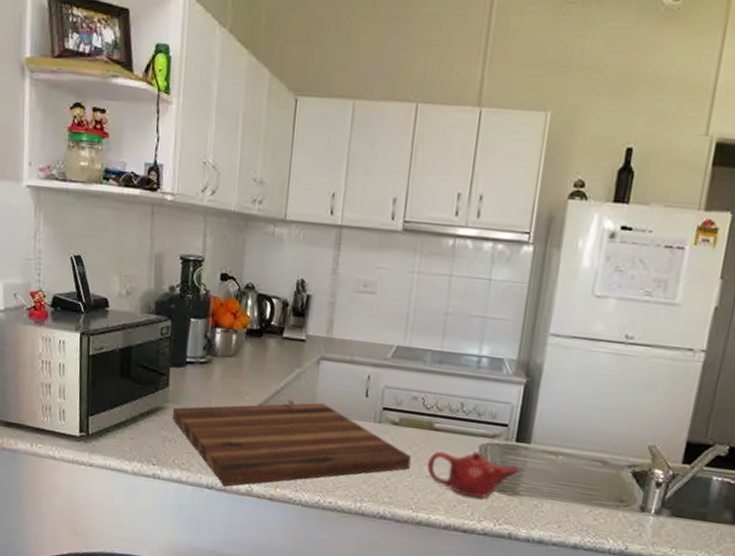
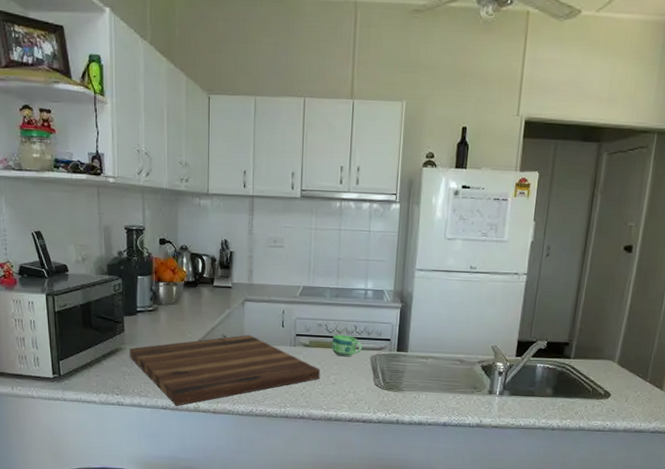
teapot: present [427,451,520,498] -> none [333,361,401,395]
cup: none [428,412,470,444] -> present [331,335,363,357]

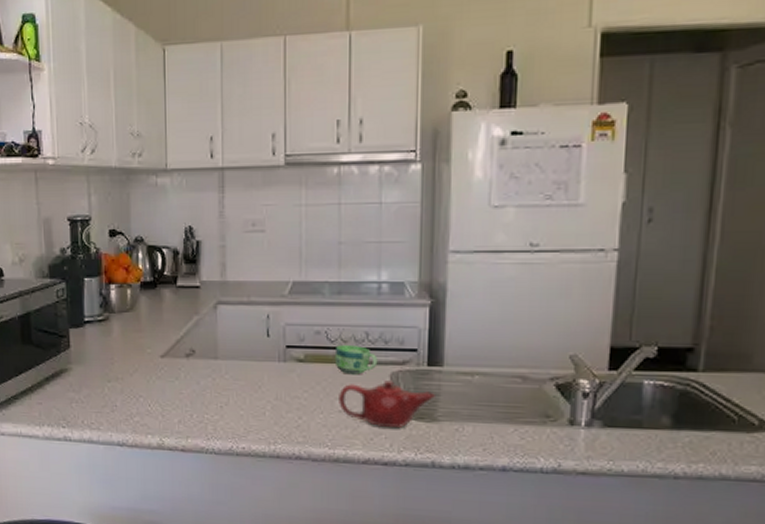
cutting board: present [130,335,321,406] -> none [77,348,321,442]
teapot: none [333,361,401,395] -> present [339,381,435,427]

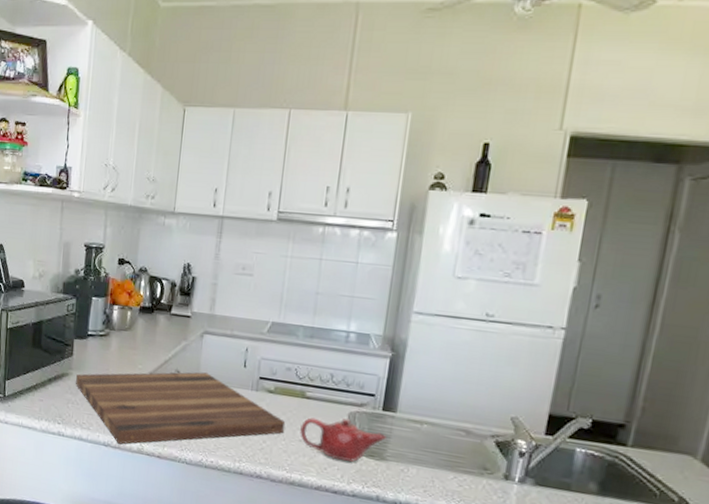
cutting board: none [77,348,321,442] -> present [76,372,286,445]
cup: present [334,345,378,375] -> none [300,382,339,411]

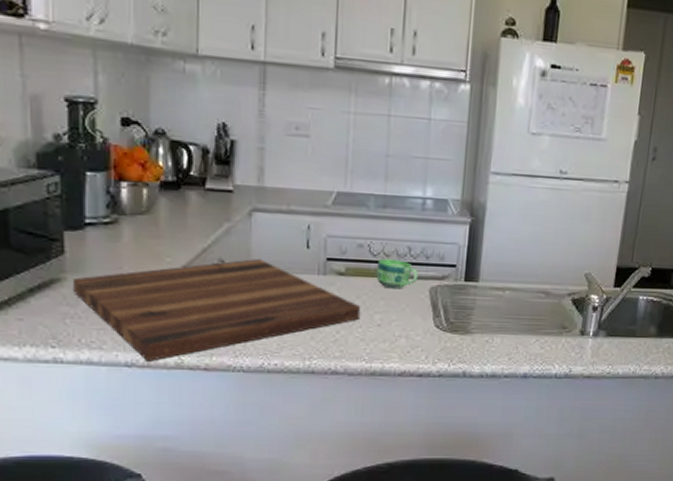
cup: none [300,382,339,411] -> present [376,259,419,289]
teapot: present [300,417,386,462] -> none [378,295,470,340]

